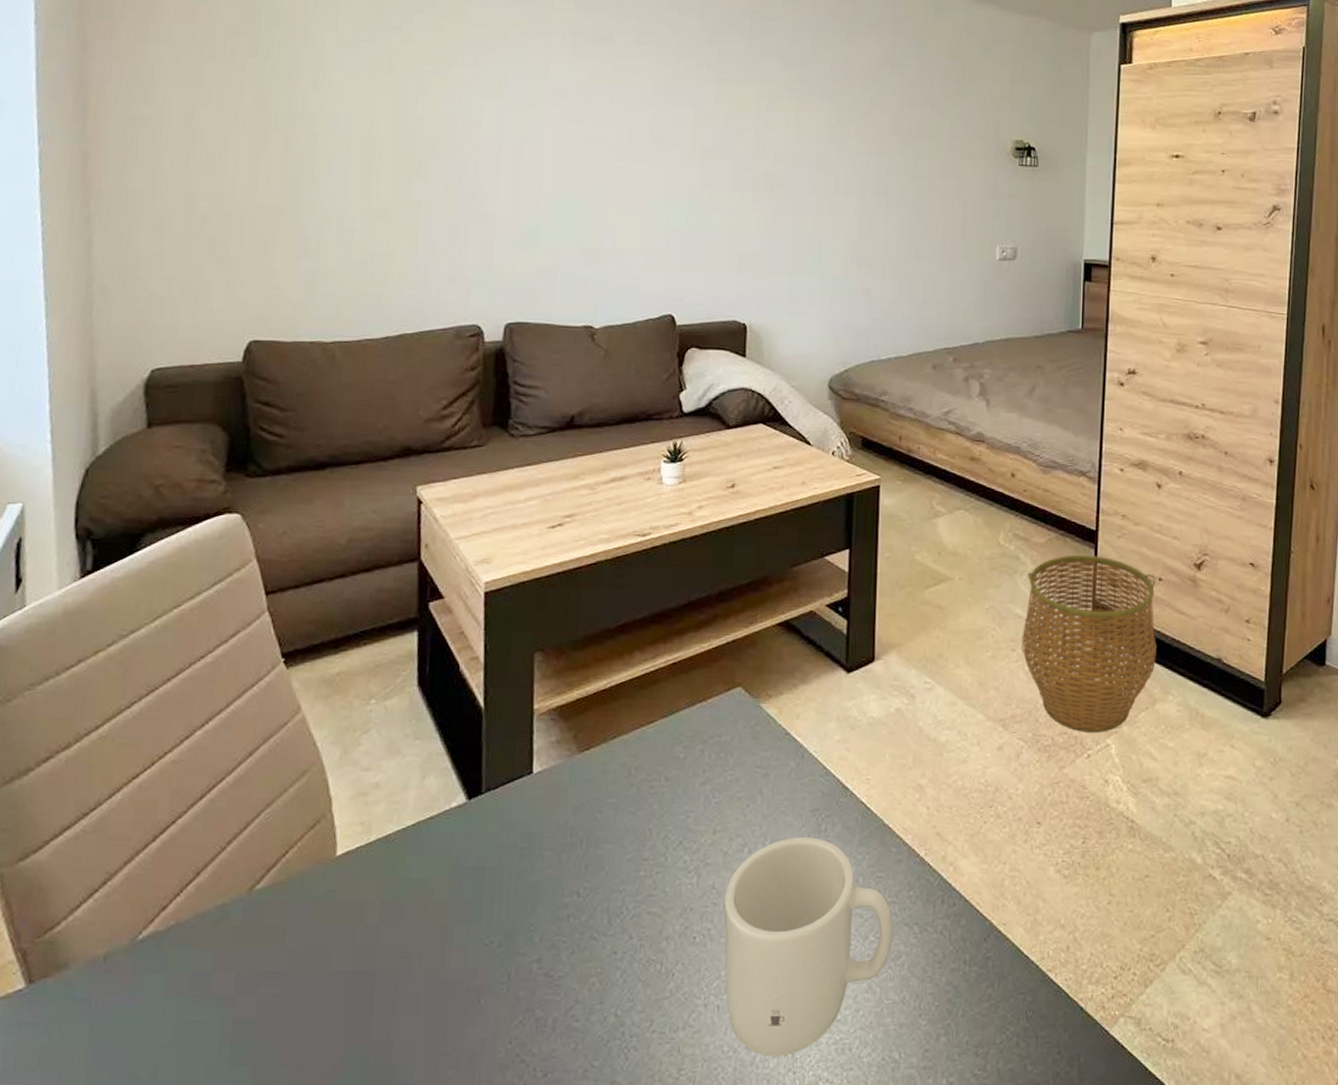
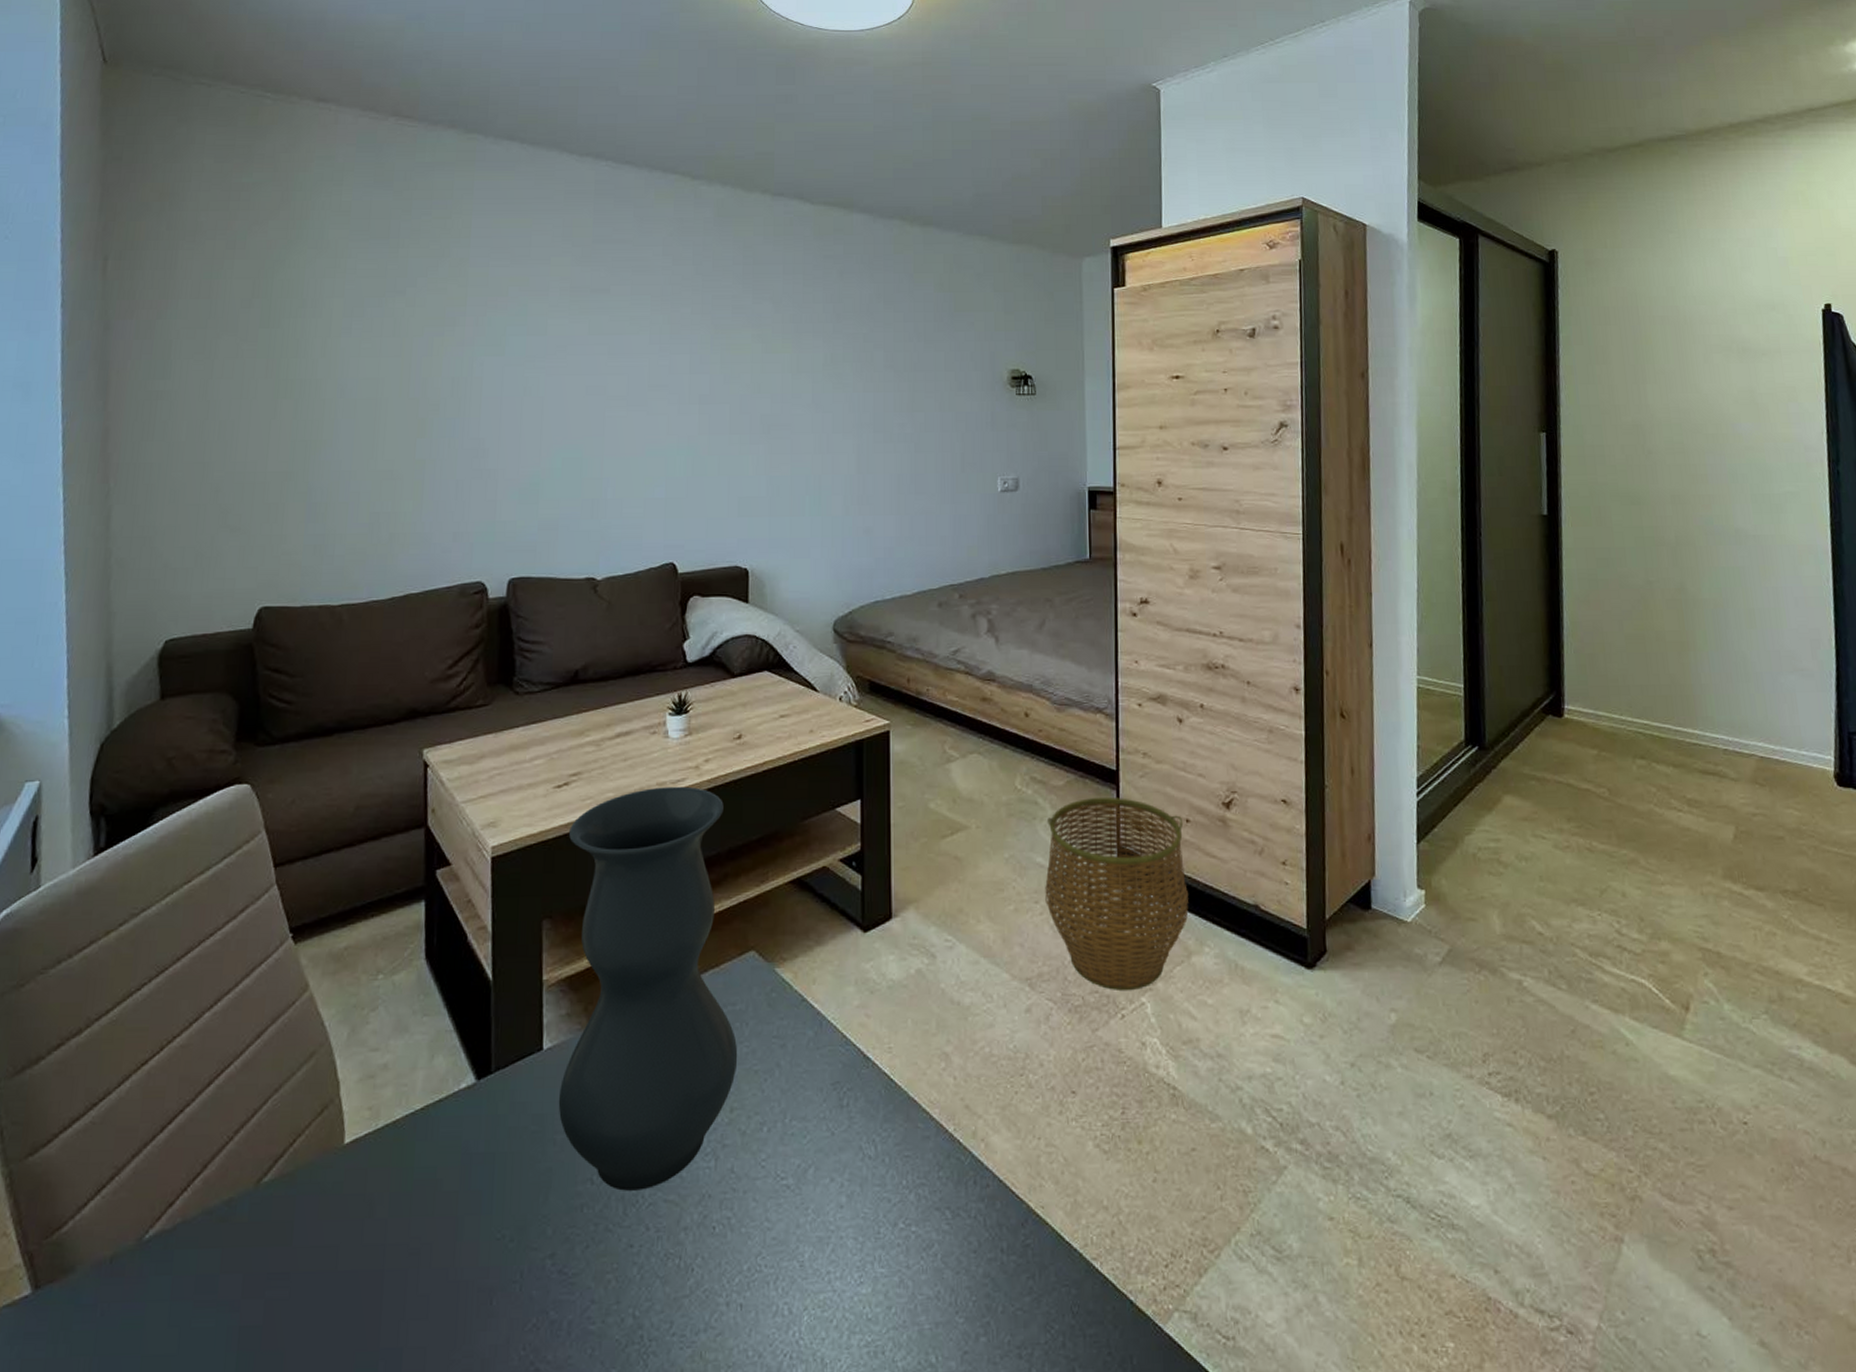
vase: none [547,531,722,903] -> present [558,786,738,1191]
mug: present [724,836,894,1057] -> none [744,1112,924,1362]

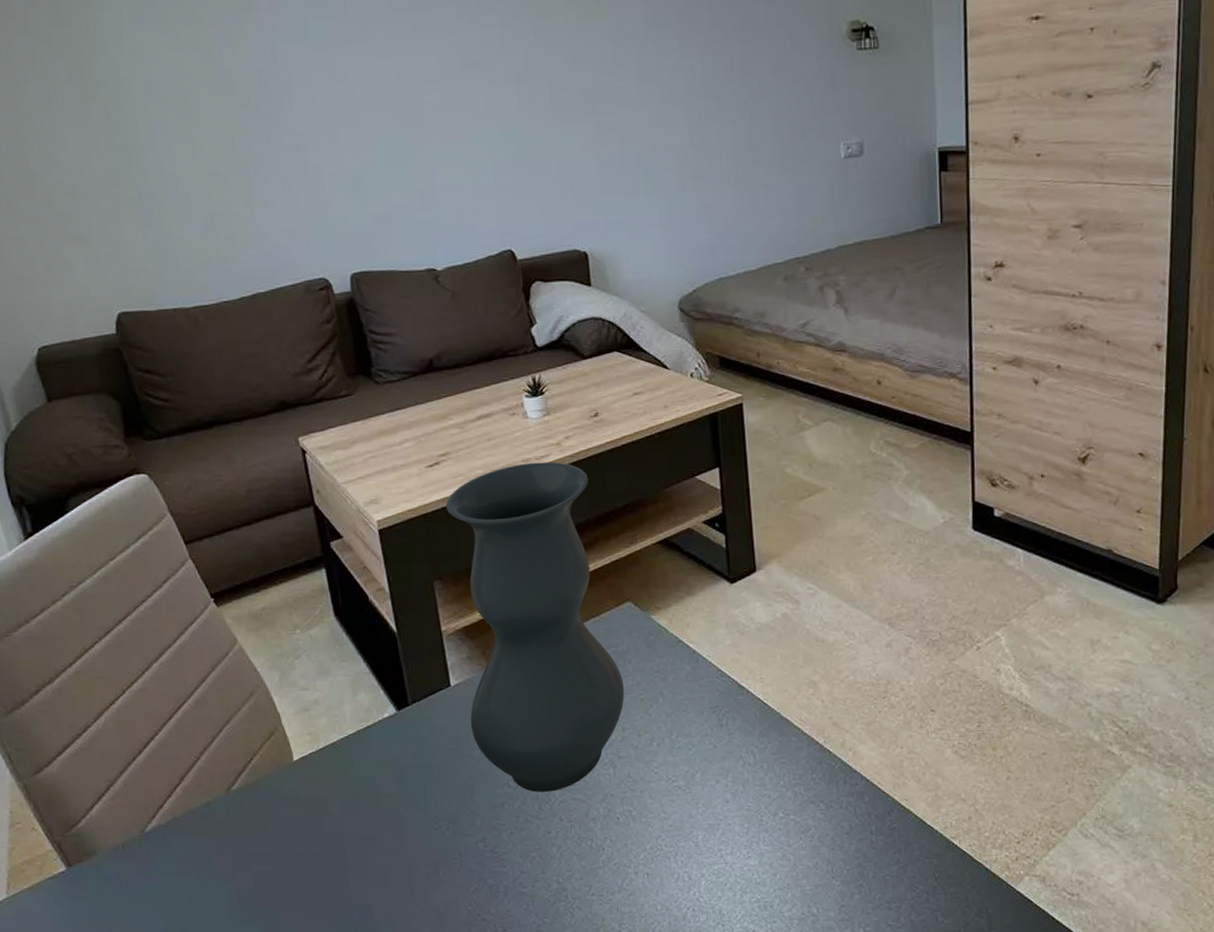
basket: present [1045,797,1189,990] -> none [902,456,1042,626]

